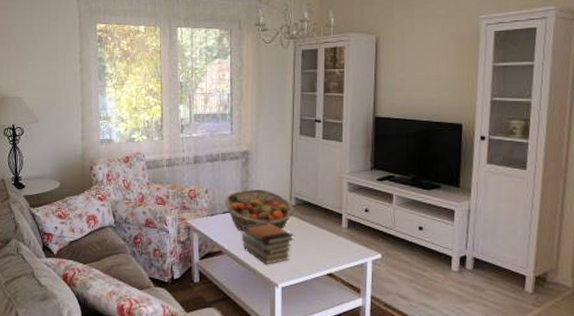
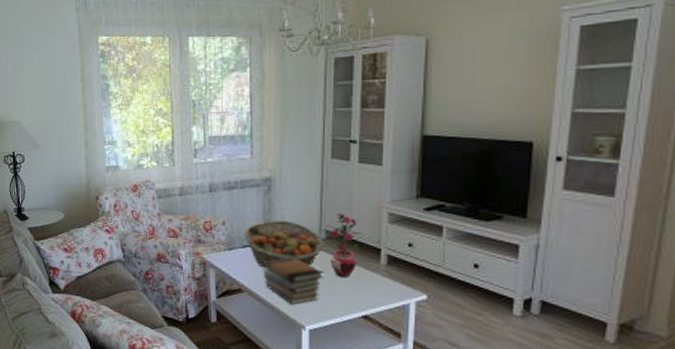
potted plant: none [298,182,327,239] -> present [329,213,363,277]

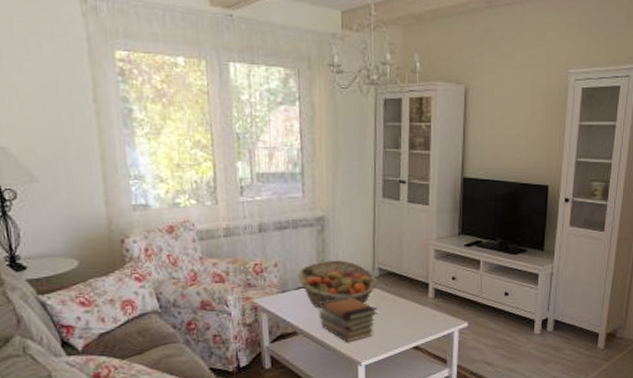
potted plant: present [329,213,363,277] -> none [382,251,413,312]

